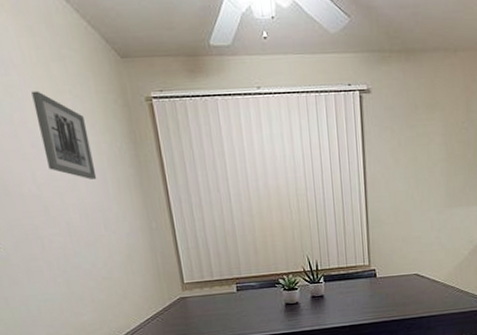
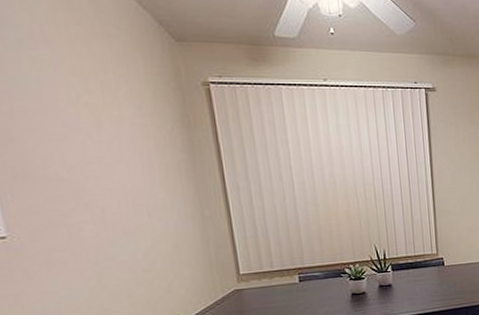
wall art: present [31,90,97,179] -> none [66,67,142,163]

